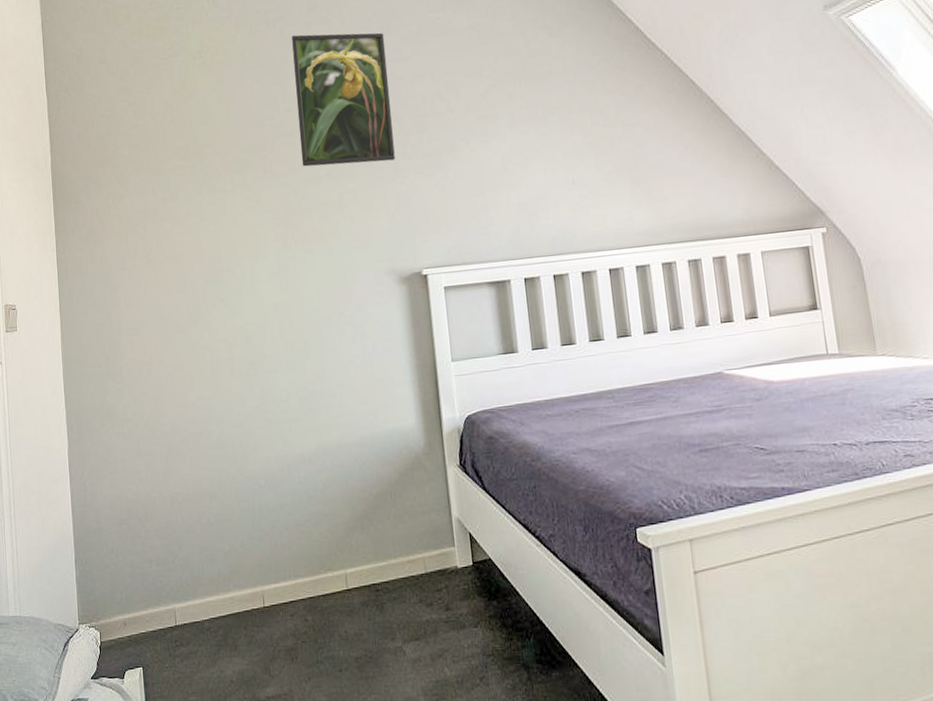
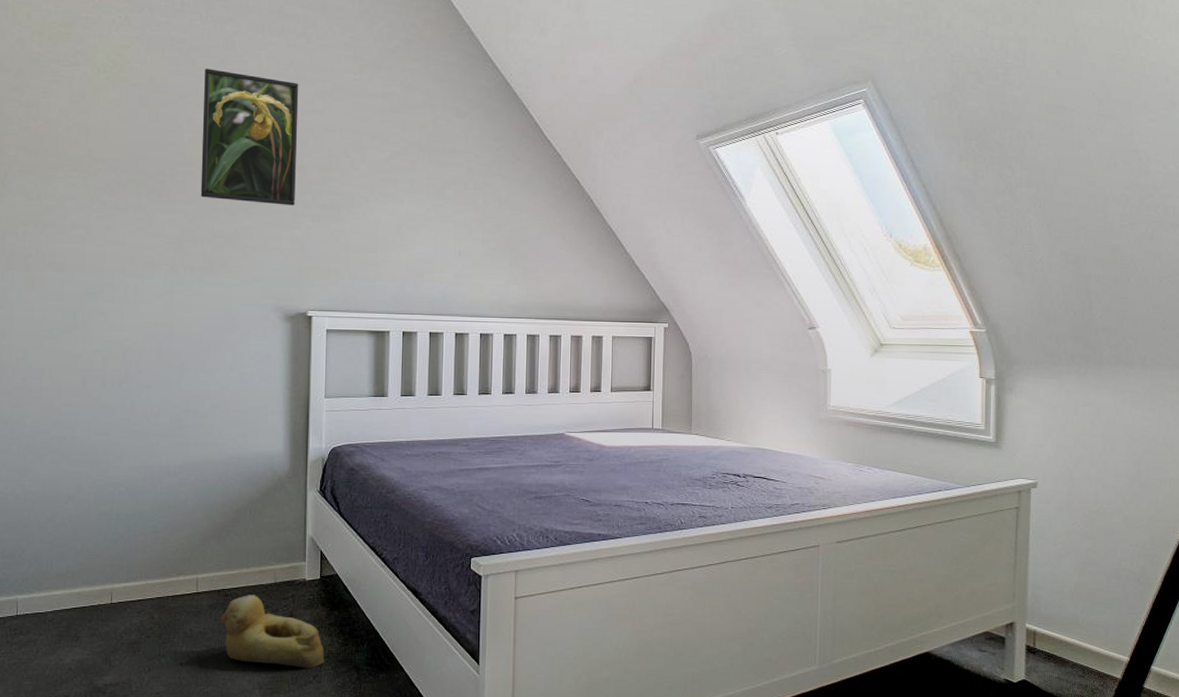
rubber duck: none [375,588,490,669] -> present [221,595,325,668]

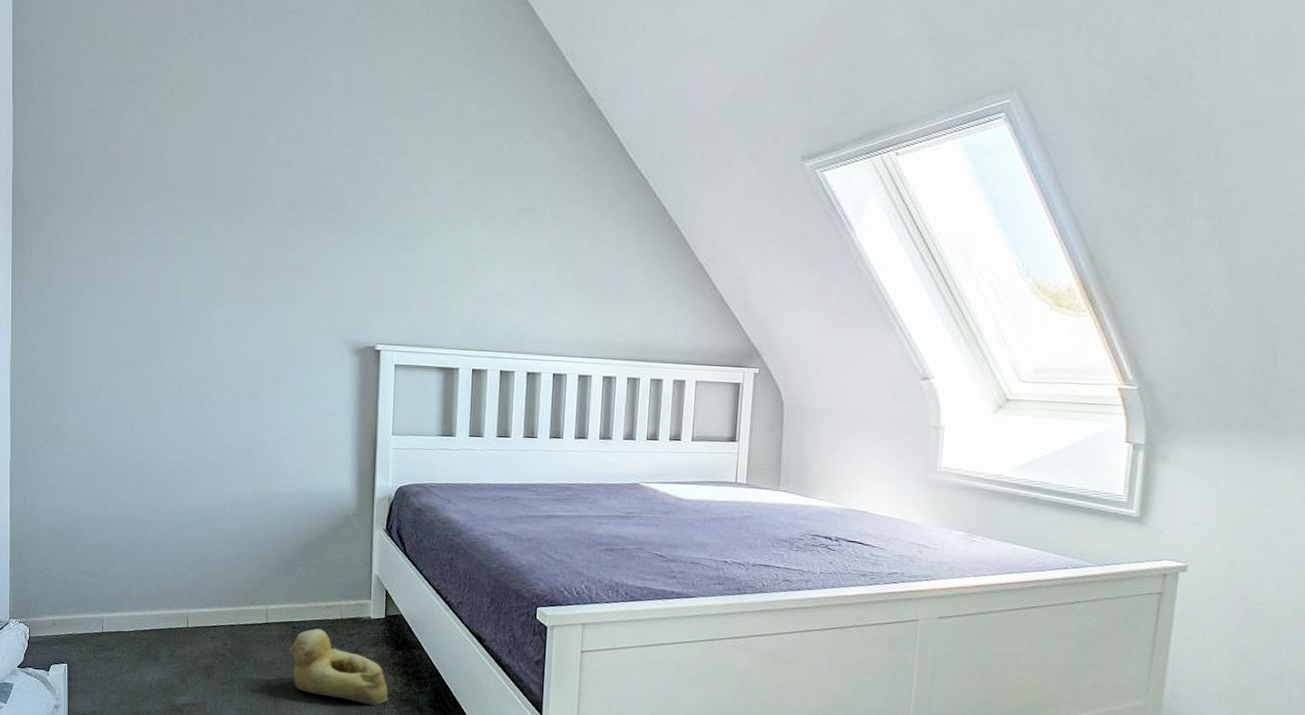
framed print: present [200,68,299,206] -> none [271,87,371,233]

